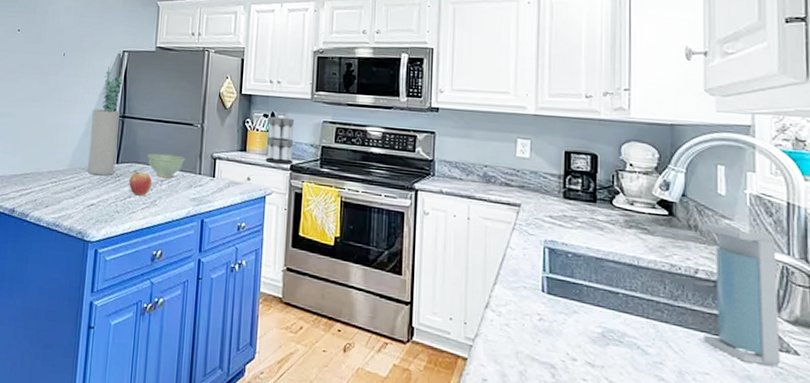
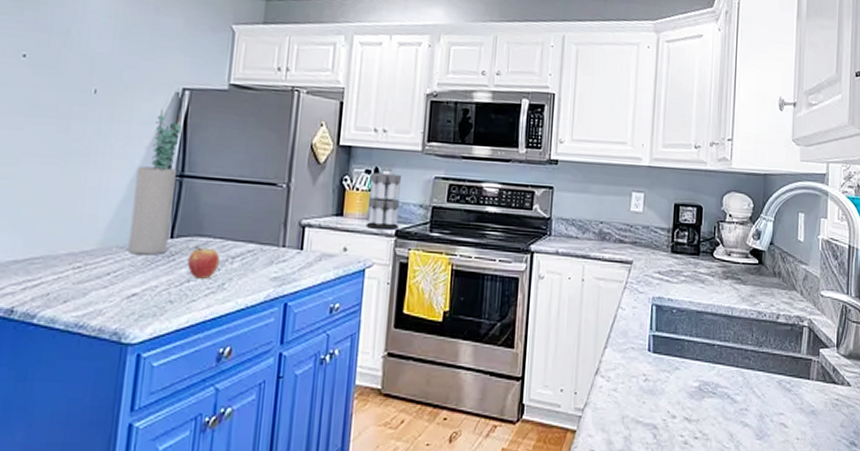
bowl: present [147,153,185,179] -> none [213,222,265,254]
soap dispenser: present [702,223,780,366] -> none [781,269,839,399]

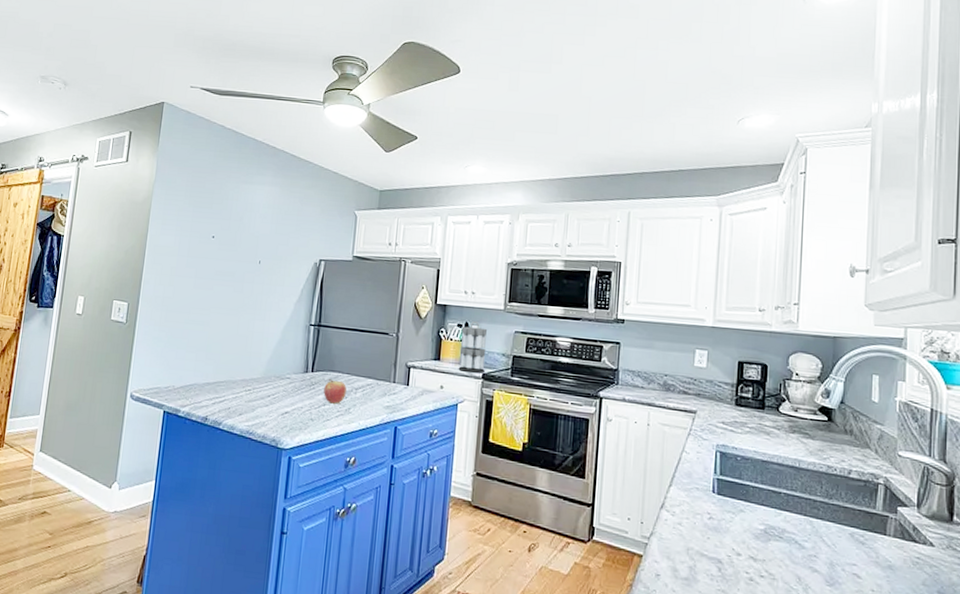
vase: present [126,108,182,256] -> none [281,275,319,385]

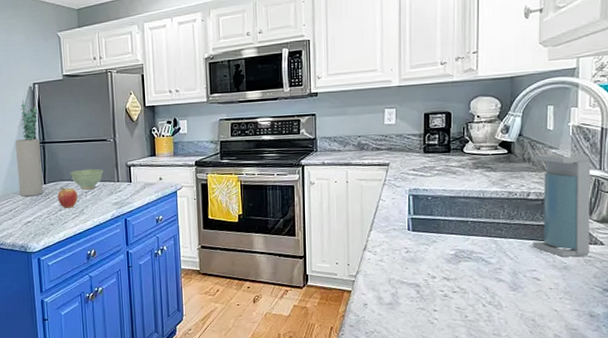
vase: none [281,275,319,385] -> present [14,99,44,197]
bowl: none [342,362,380,387] -> present [70,168,104,190]
spice rack: present [458,321,488,374] -> none [171,116,197,163]
soap dispenser: none [853,428,920,557] -> present [533,153,591,257]

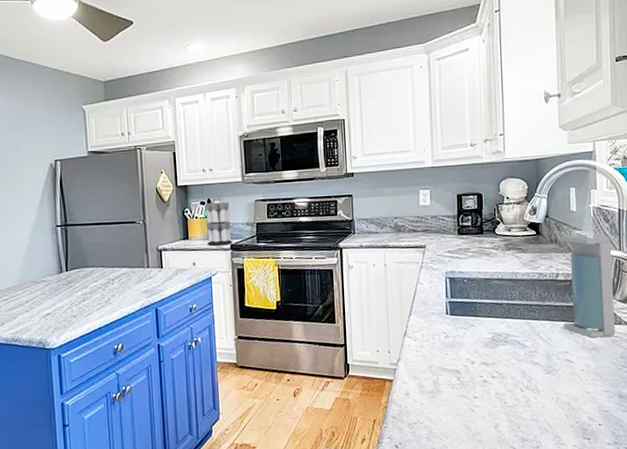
vase: present [14,99,44,197] -> none [32,177,65,286]
fruit: present [58,188,78,208] -> none [81,275,104,298]
bowl: present [70,168,104,190] -> none [95,253,132,277]
spice rack: none [171,116,197,163] -> present [204,197,232,247]

